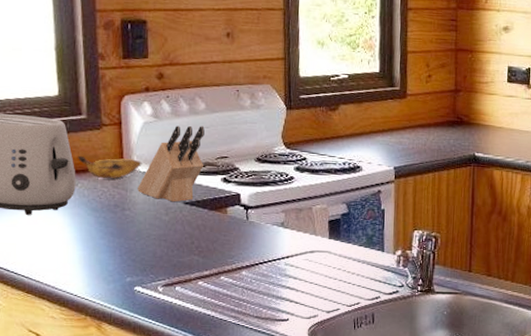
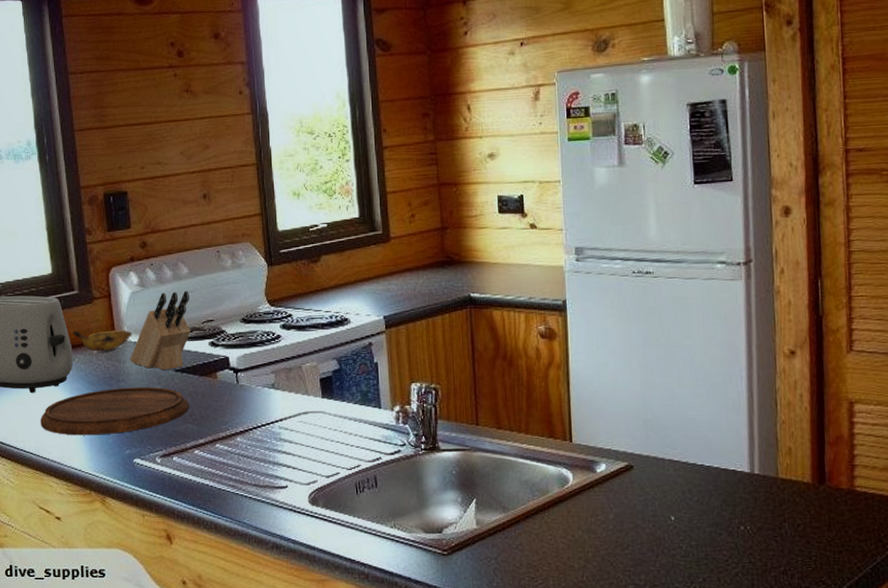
cutting board: none [35,216,197,262] -> present [40,386,190,436]

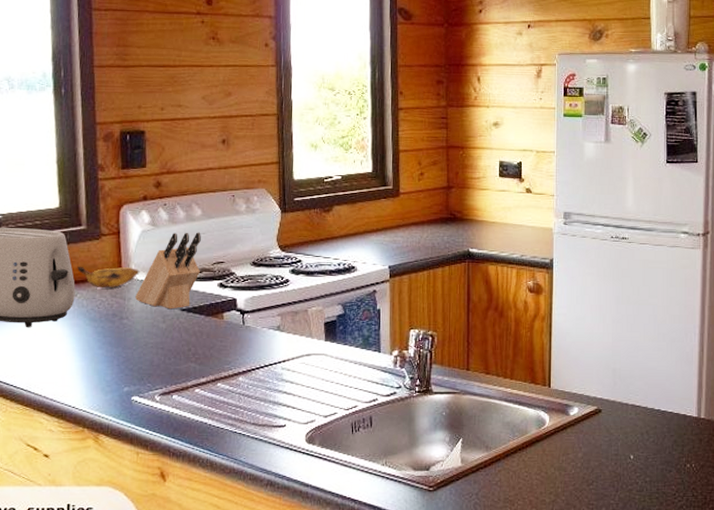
cutting board: present [40,386,190,436] -> none [34,325,194,372]

